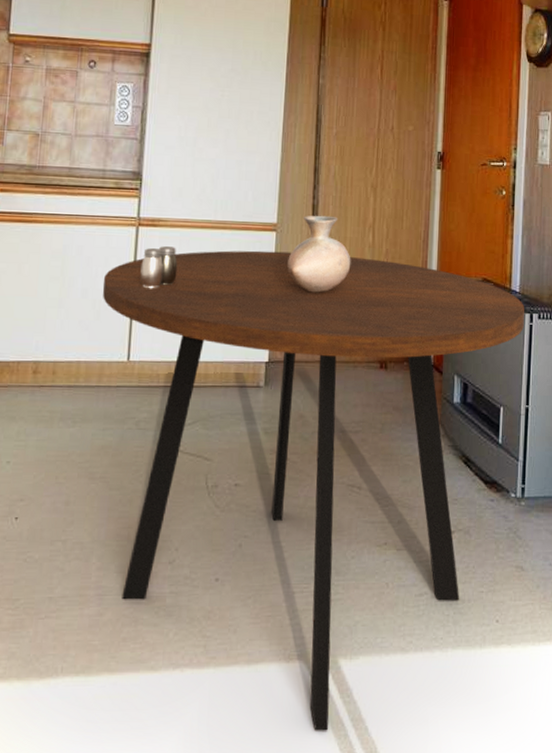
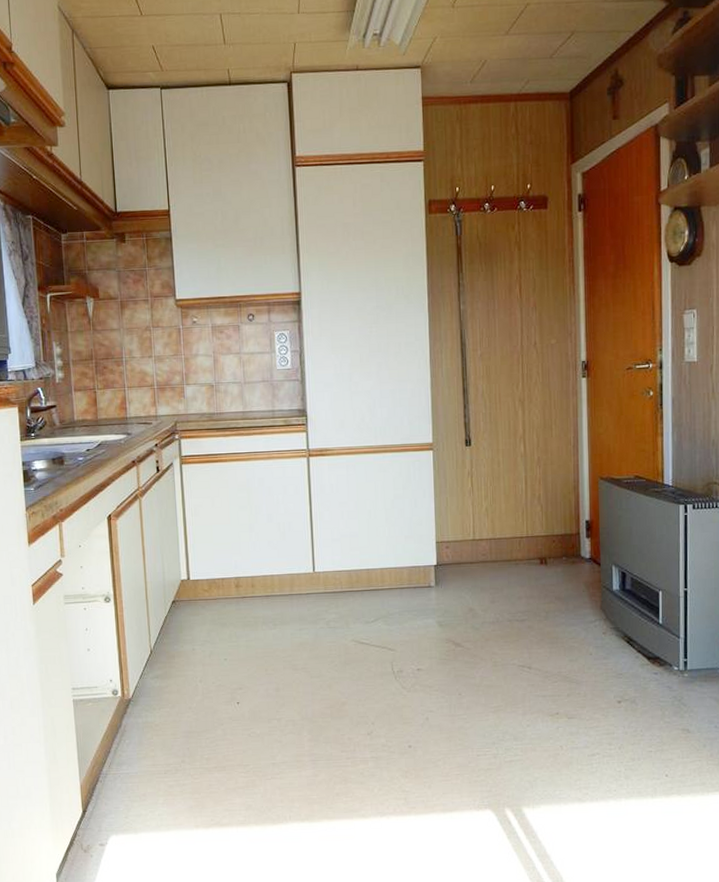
dining table: present [102,250,524,731] -> none [284,466,678,864]
salt and pepper shaker: present [140,246,178,288] -> none [315,472,348,509]
vase: present [287,215,351,293] -> none [446,431,505,502]

